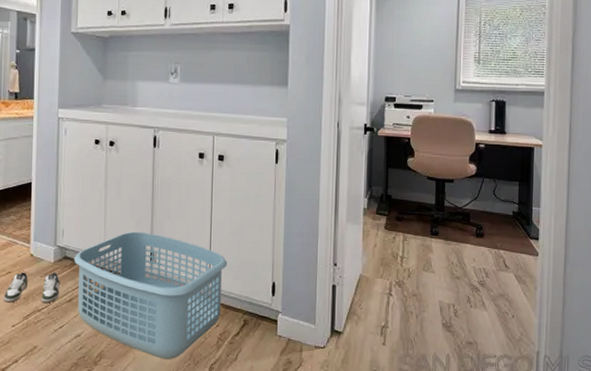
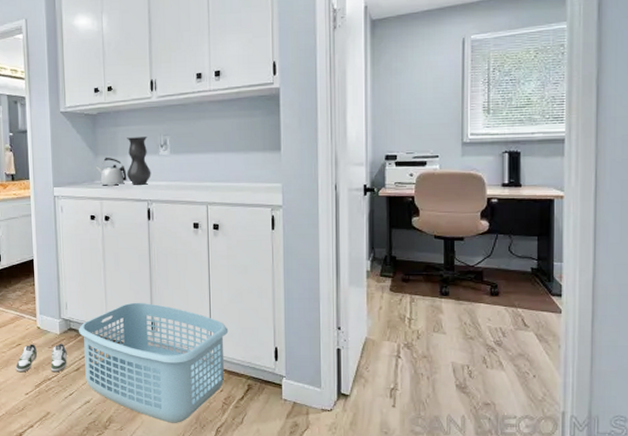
kettle: none [103,81,135,111] -> present [95,157,127,186]
vase: none [135,63,160,112] -> present [127,137,151,185]

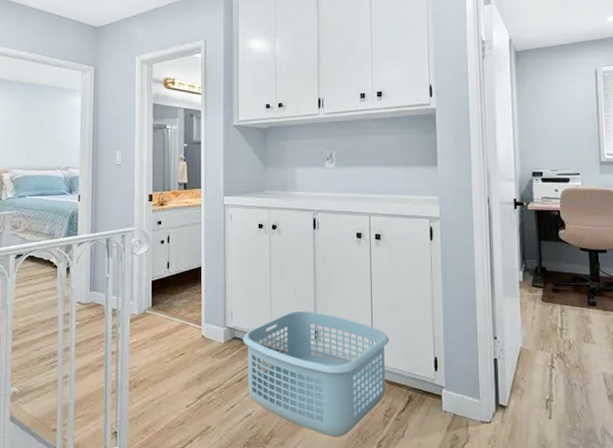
shoe: present [15,344,67,373] -> none [178,353,230,384]
kettle: present [95,157,127,186] -> none [264,168,294,196]
vase: present [127,137,151,185] -> none [294,150,317,196]

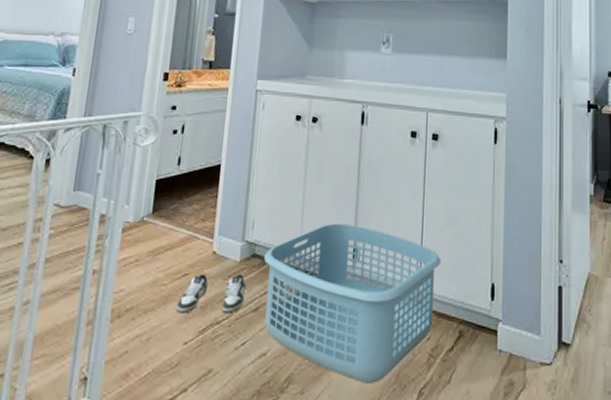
shoe: none [178,353,230,384] -> present [176,274,246,314]

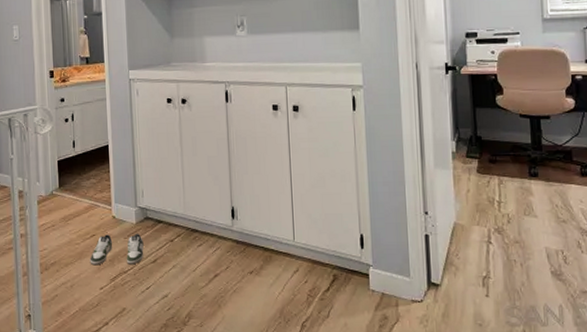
clothes hamper: present [264,223,441,383] -> none [156,188,312,318]

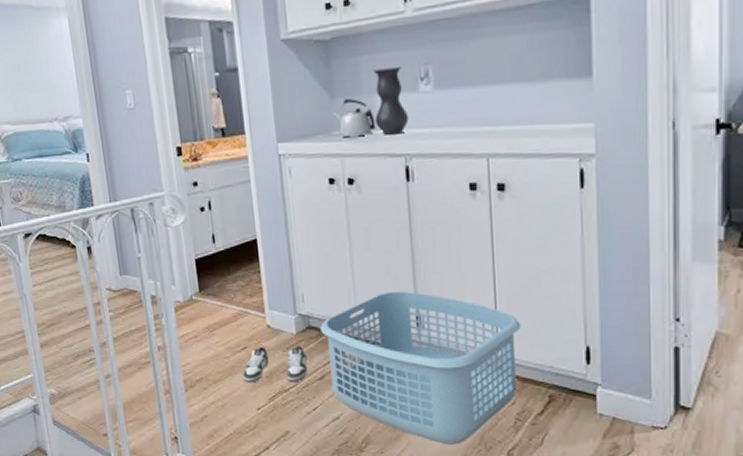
clothes hamper: none [156,188,312,318] -> present [320,290,522,444]
kettle: none [171,38,204,68] -> present [331,98,376,138]
vase: none [203,17,229,67] -> present [373,67,409,135]

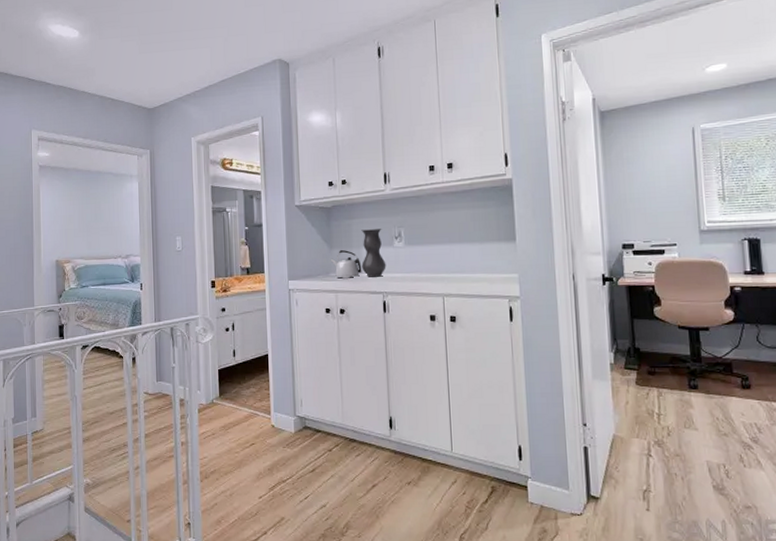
shoe: present [242,346,308,383] -> none [249,443,303,474]
clothes hamper: present [320,290,522,444] -> none [314,398,470,529]

